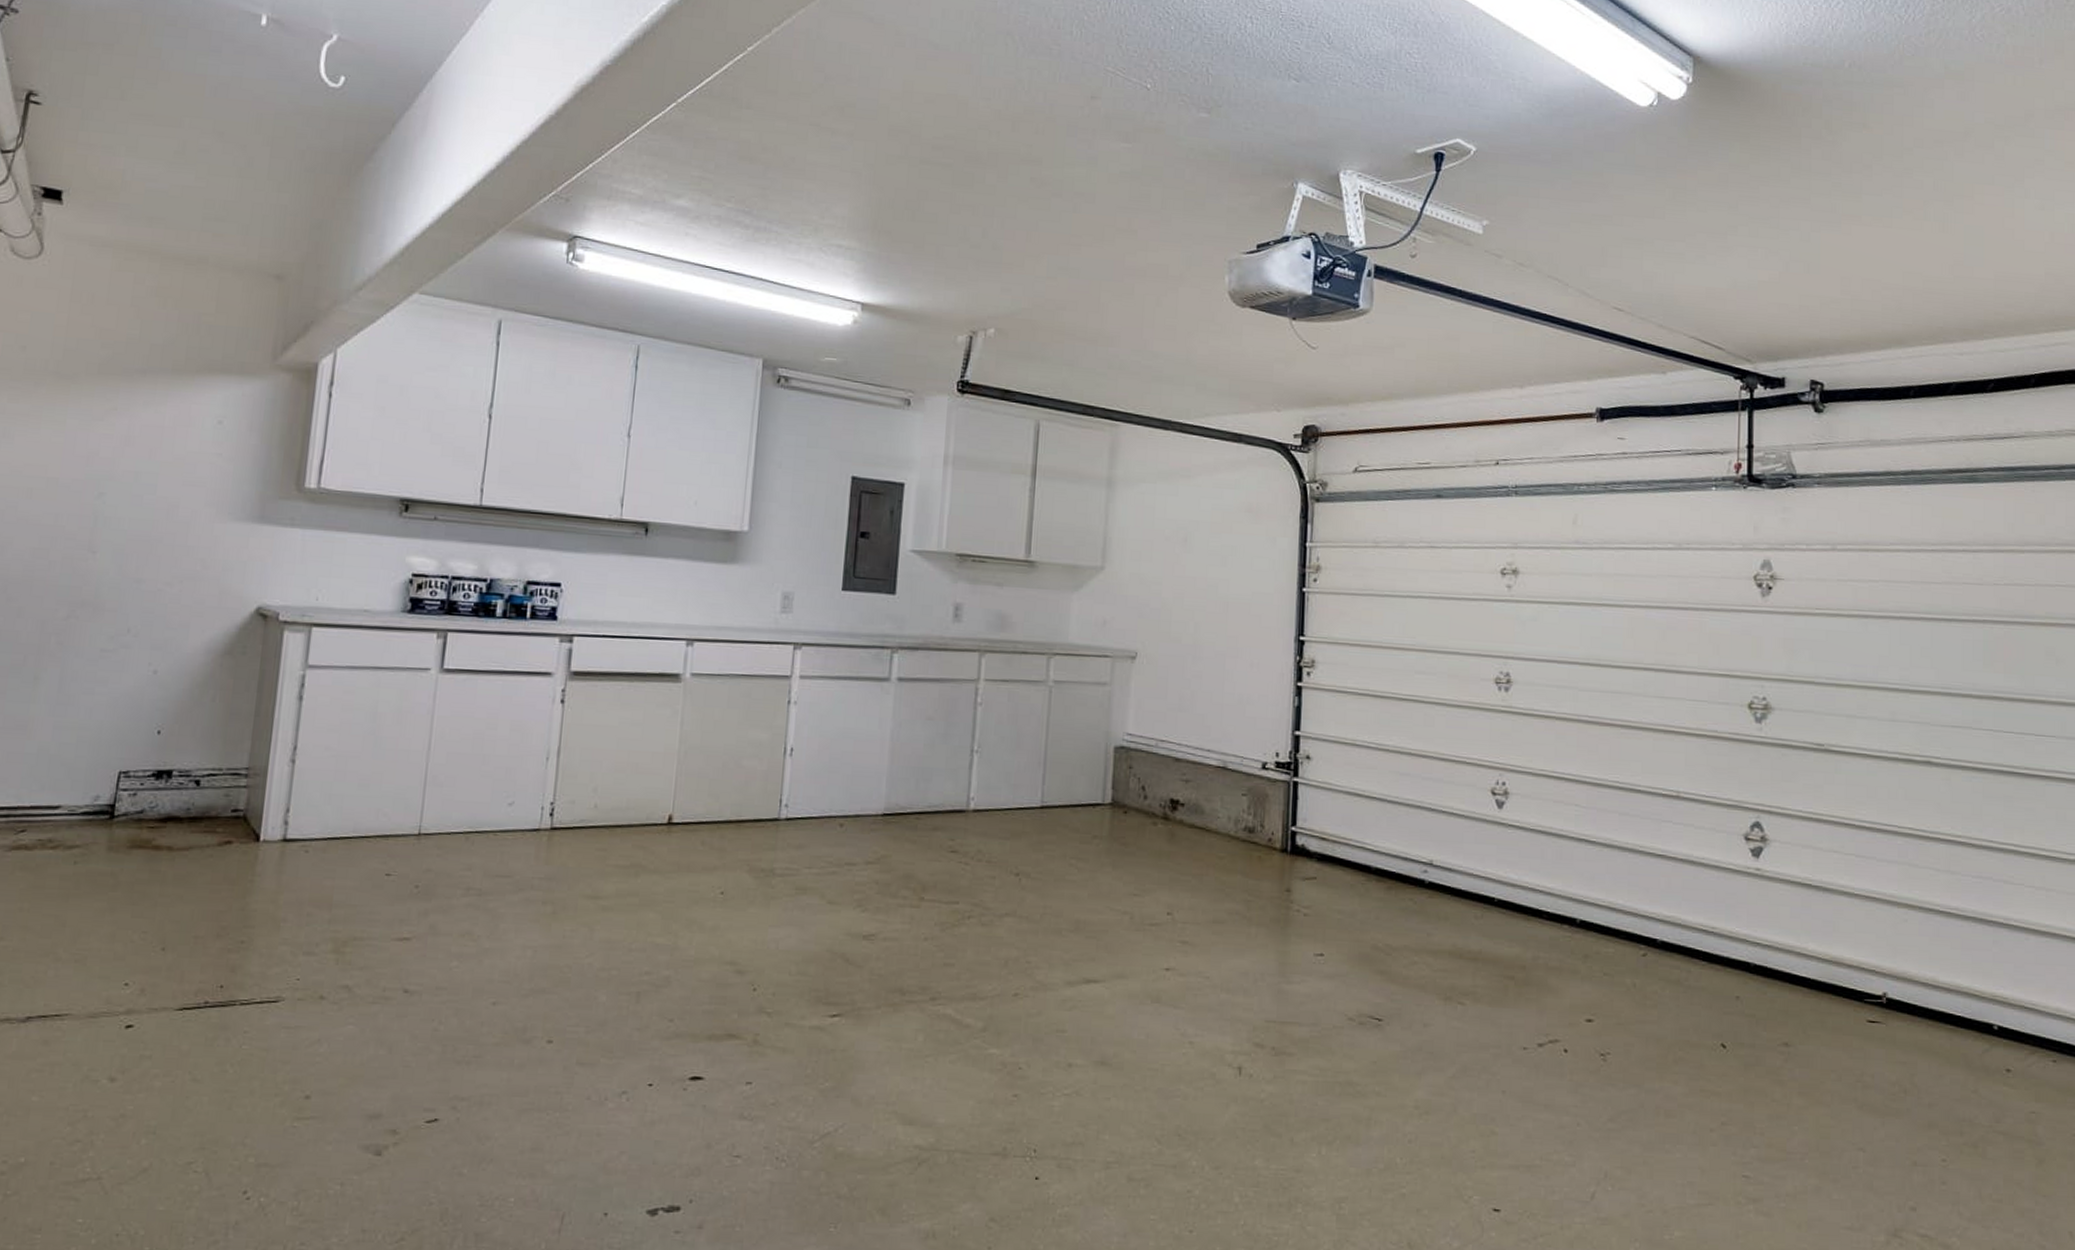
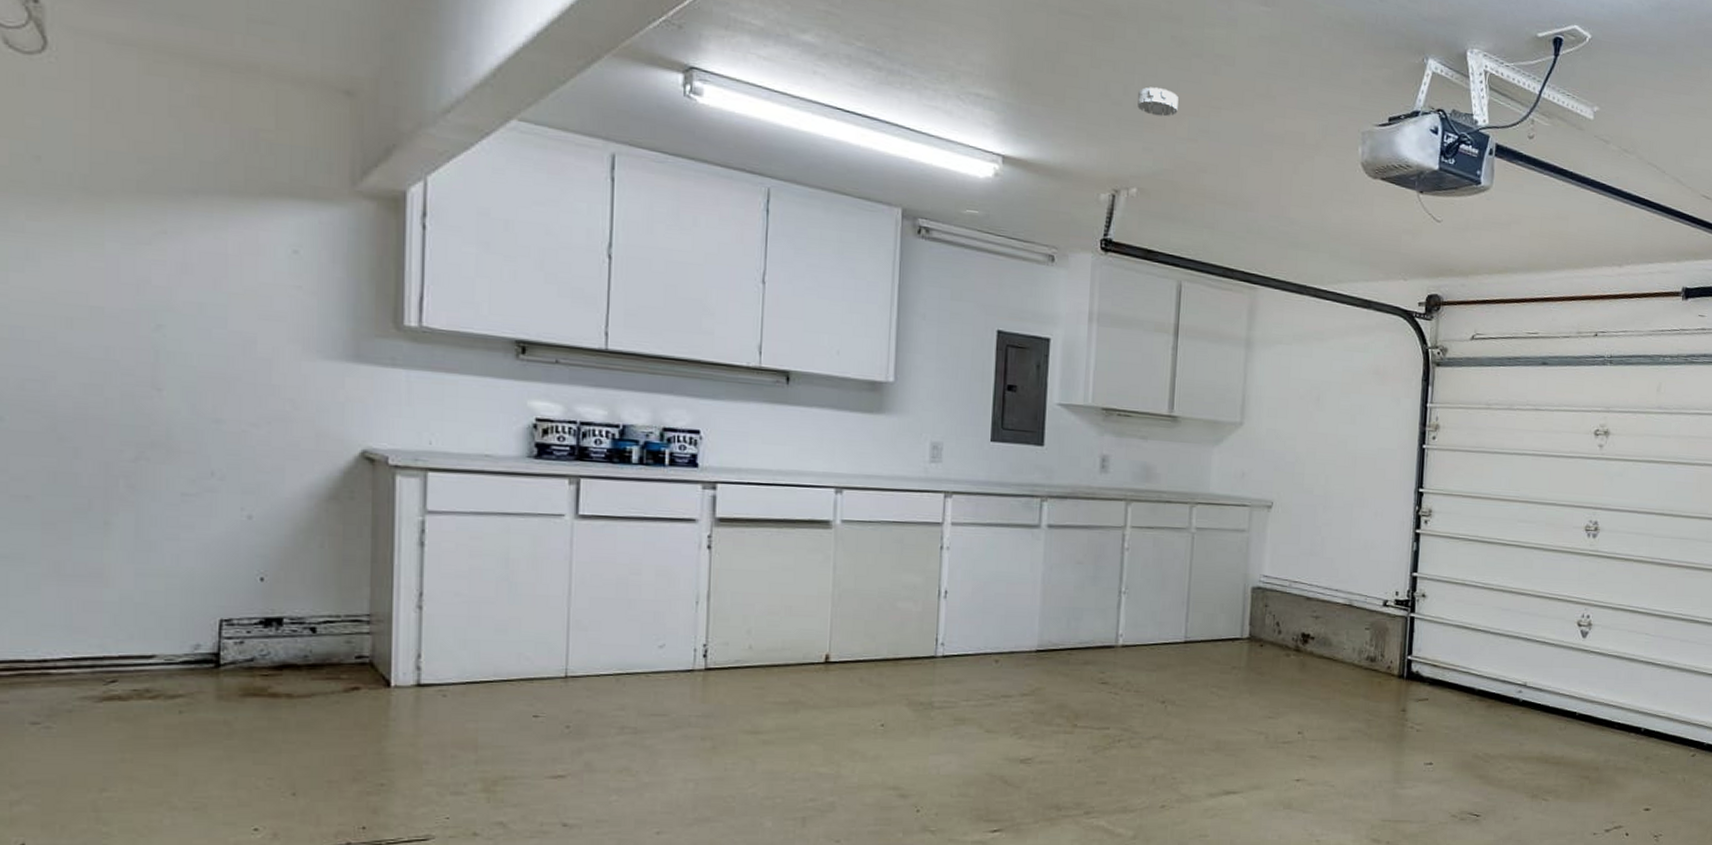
smoke detector: none [996,228,1038,257] -> present [1137,87,1178,117]

